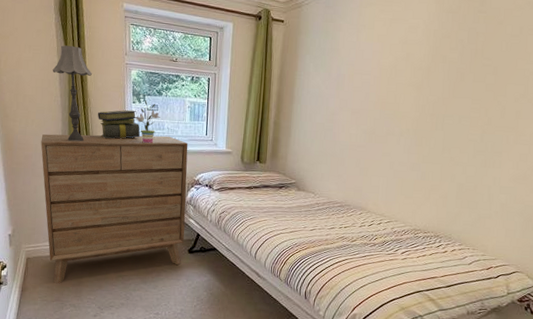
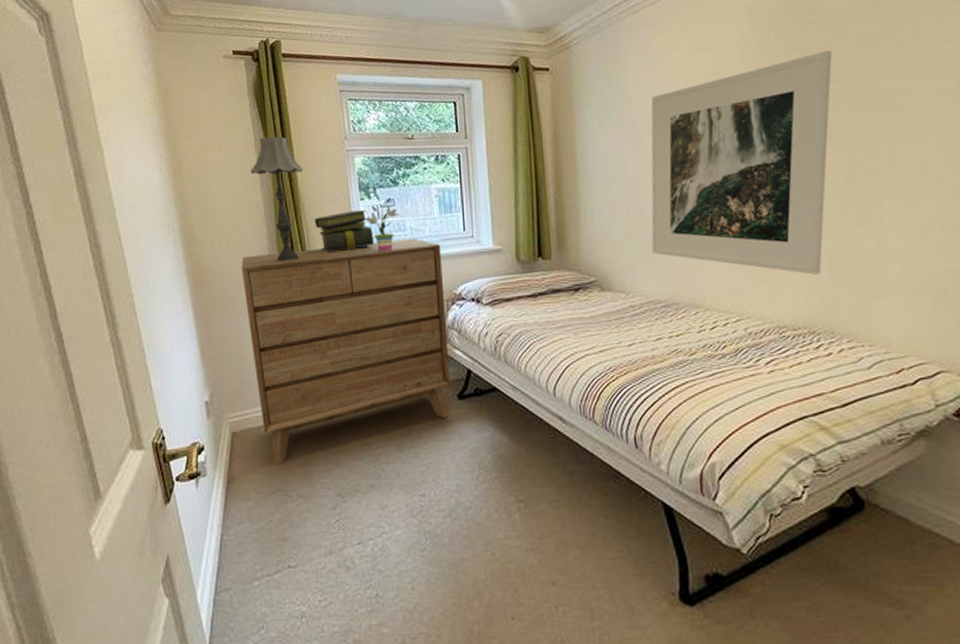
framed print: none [337,35,491,197] -> present [651,50,833,275]

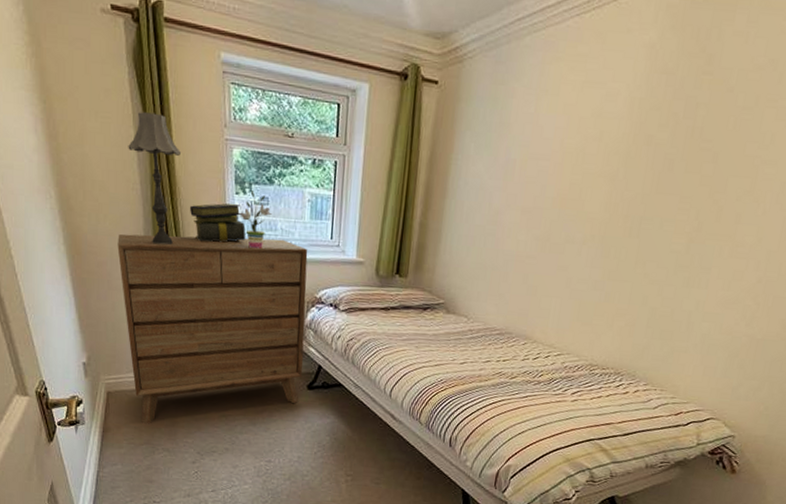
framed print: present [651,50,833,275] -> none [499,106,716,325]

